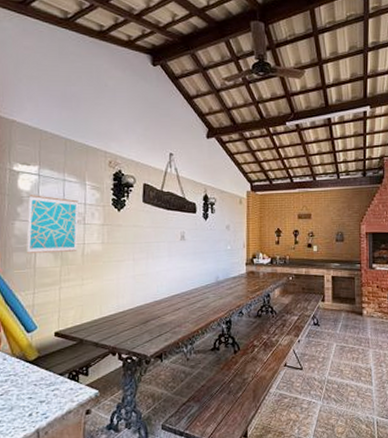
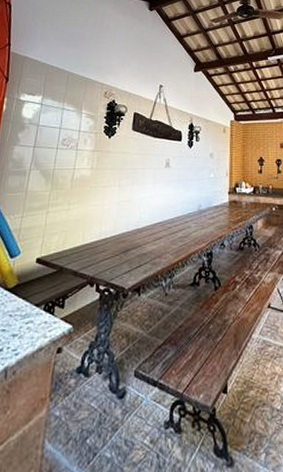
wall art: present [27,195,79,255] -> none [21,122,74,178]

